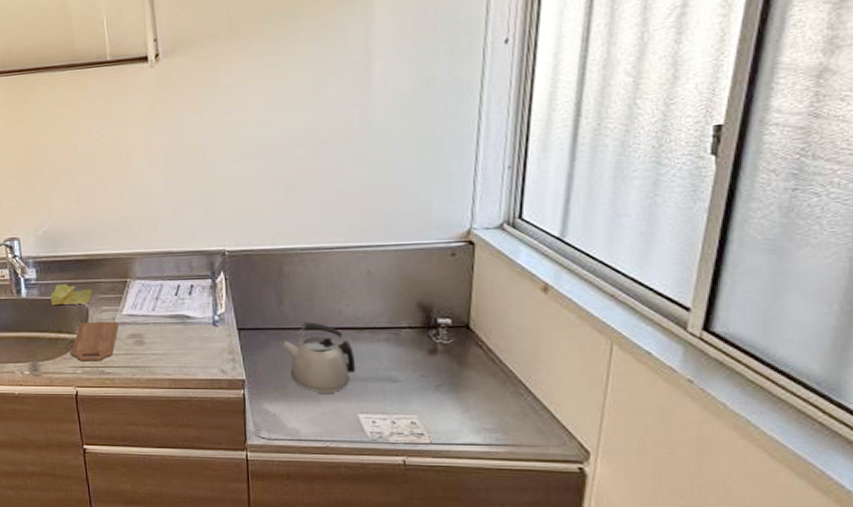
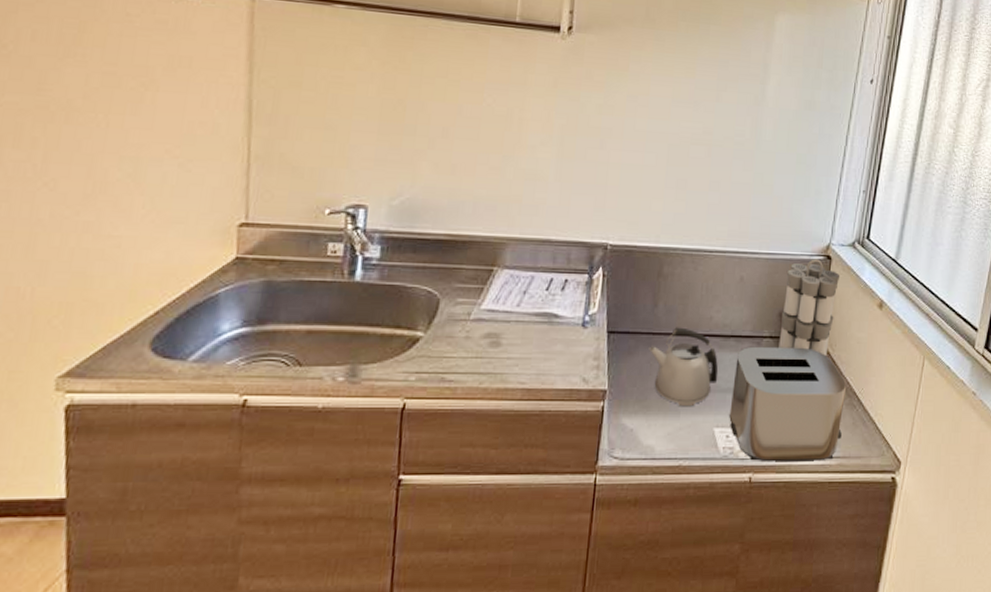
sponge: present [50,284,93,306] -> none [392,267,451,294]
cutting board: present [71,322,119,362] -> none [406,317,475,366]
toaster: none [373,336,510,448] -> present [729,346,847,462]
spice rack: none [419,245,488,344] -> present [777,259,840,356]

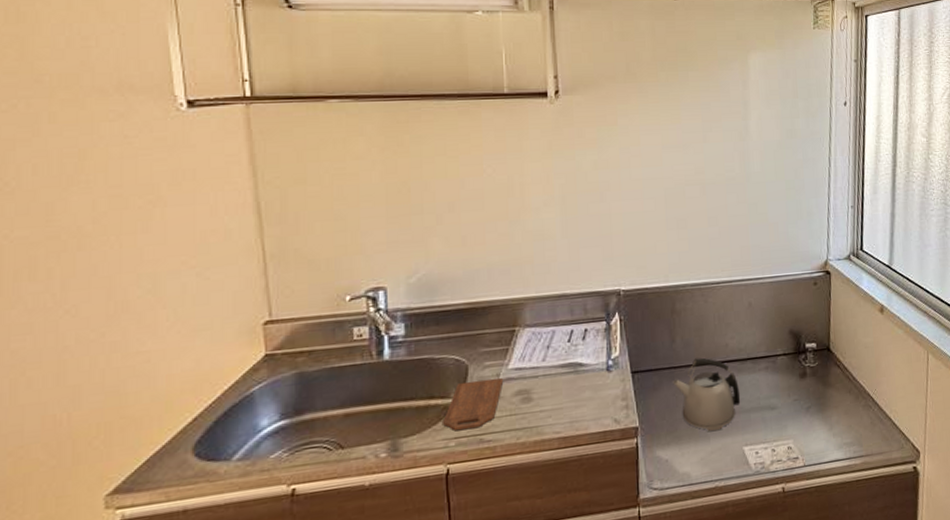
cutting board: none [406,317,475,366] -> present [443,378,504,431]
toaster: present [729,346,847,462] -> none [755,359,862,472]
spice rack: present [777,259,840,356] -> none [792,275,841,365]

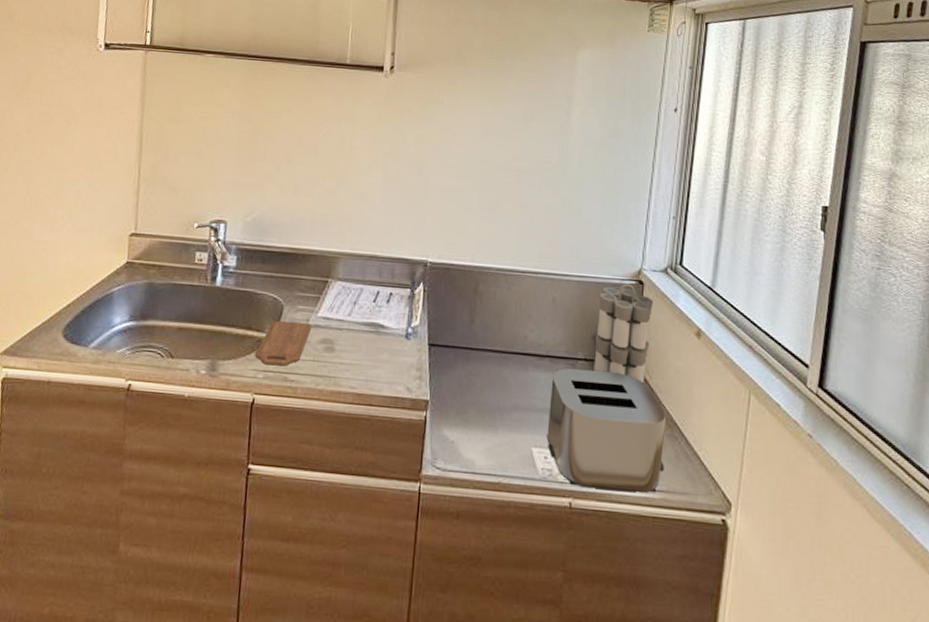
kettle: present [672,357,741,432] -> none [467,344,535,424]
toaster: none [755,359,862,472] -> present [547,368,667,494]
spice rack: none [792,275,841,365] -> present [592,283,654,383]

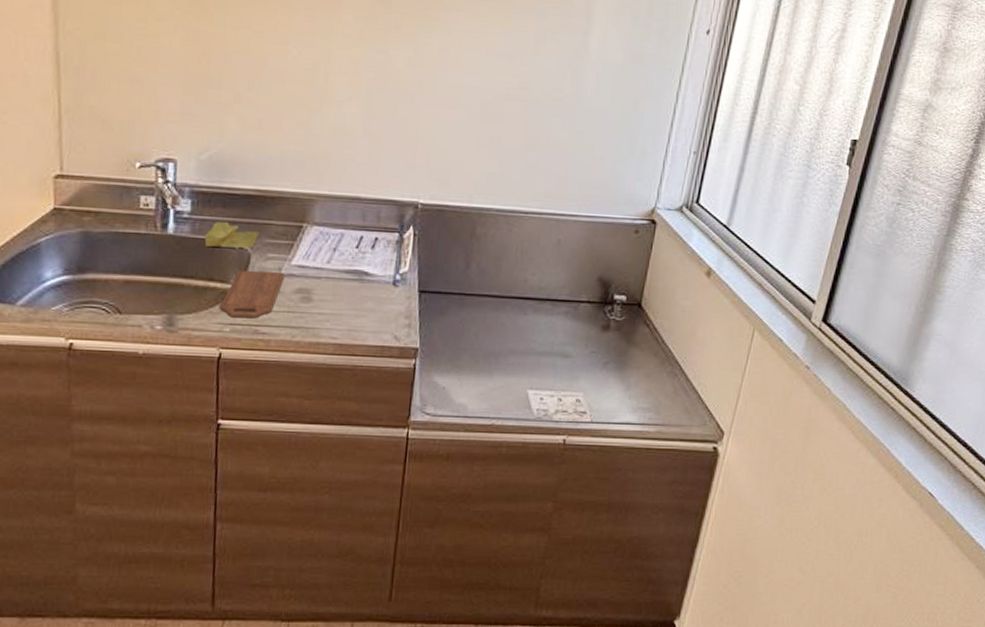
sponge: none [245,276,292,301] -> present [204,222,261,248]
toaster: present [547,368,667,494] -> none [543,311,669,428]
spice rack: present [592,283,654,383] -> none [595,223,666,323]

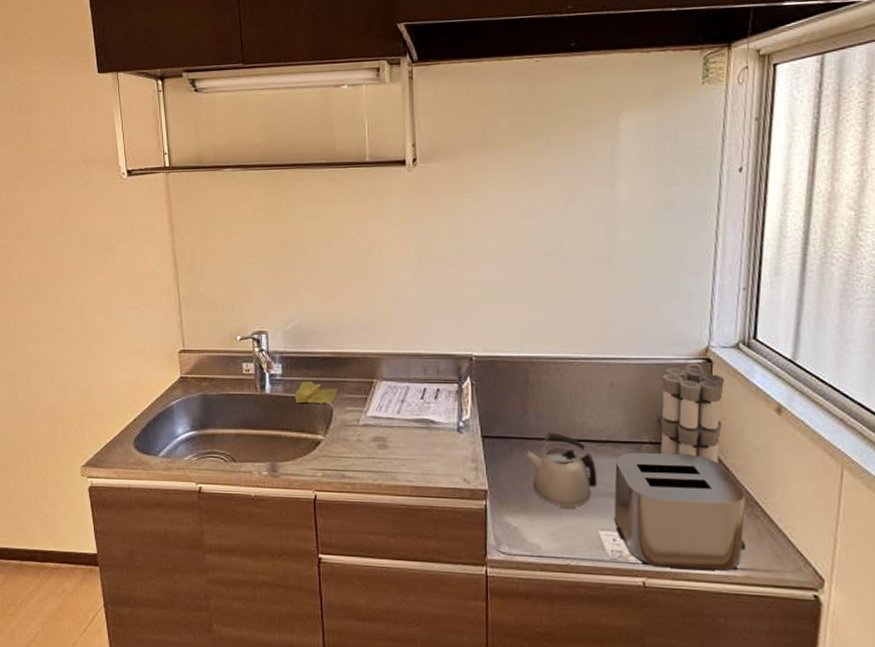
cutting board: present [220,271,286,319] -> none [312,423,363,465]
kettle: none [461,289,533,368] -> present [523,432,598,509]
toaster: none [543,311,669,428] -> present [614,452,746,572]
spice rack: none [595,223,666,323] -> present [659,362,725,463]

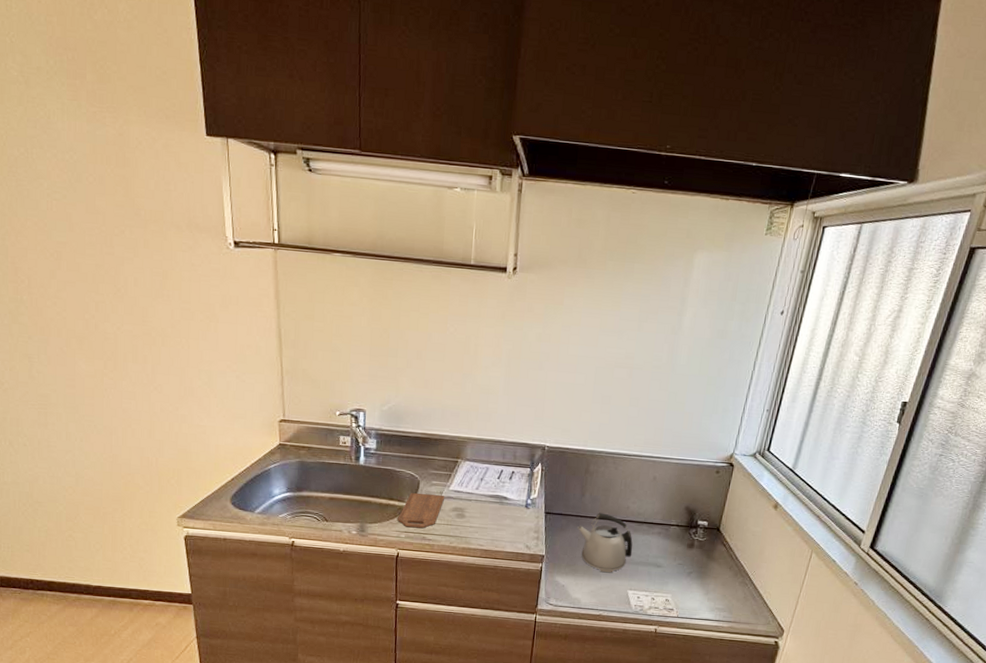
sponge: present [294,382,339,404] -> none [386,456,427,477]
cutting board: none [312,423,363,465] -> present [398,493,445,529]
toaster: present [614,452,746,572] -> none [640,532,741,623]
spice rack: present [659,362,725,463] -> none [683,465,741,543]

